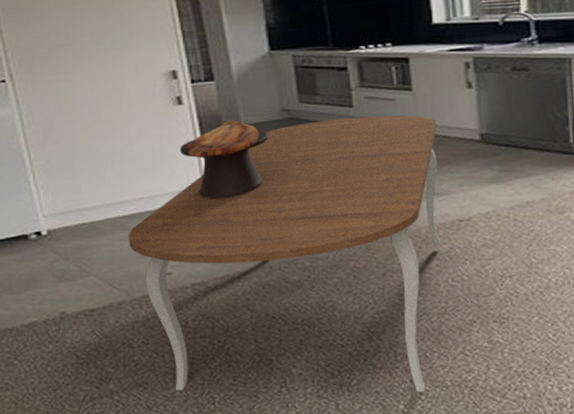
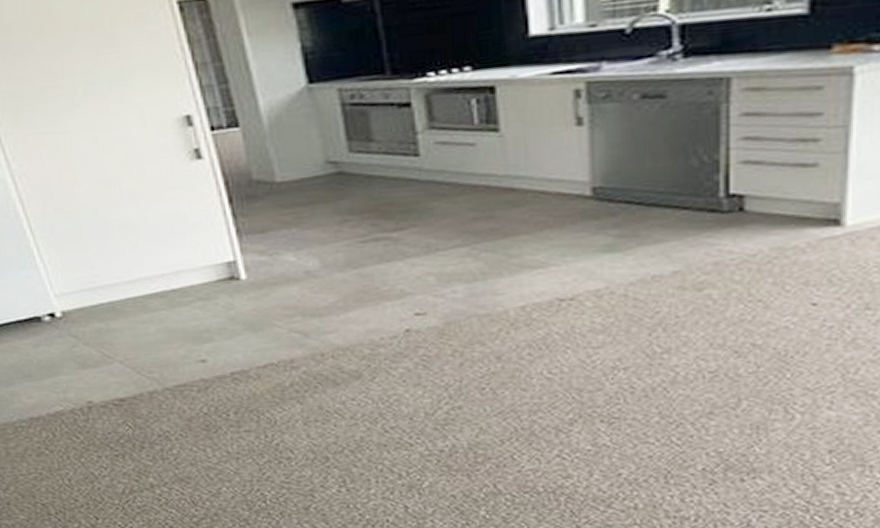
dining table: present [128,115,440,392] -> none [152,164,533,497]
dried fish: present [179,119,269,199] -> none [203,176,312,275]

